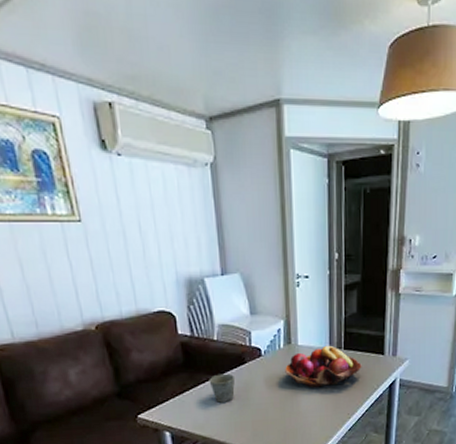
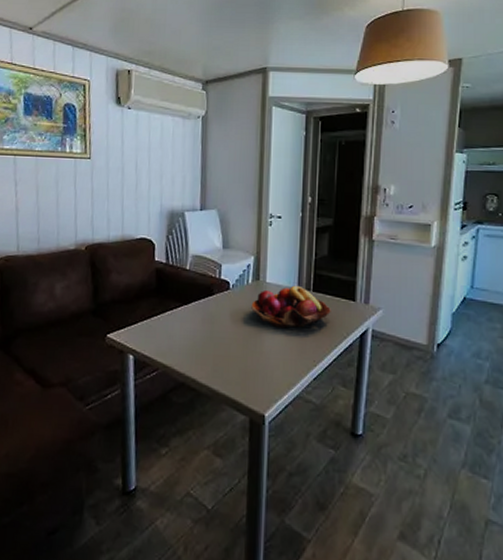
mug: present [209,373,235,403] -> none [176,302,201,332]

